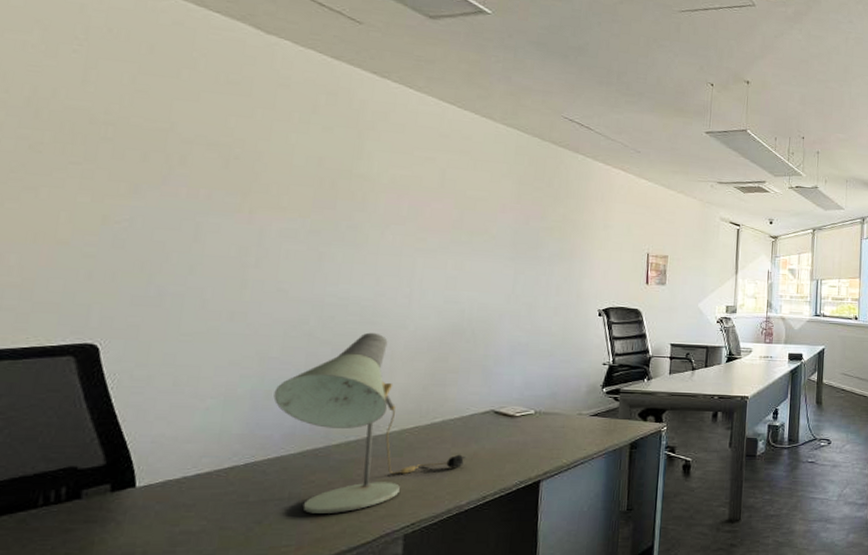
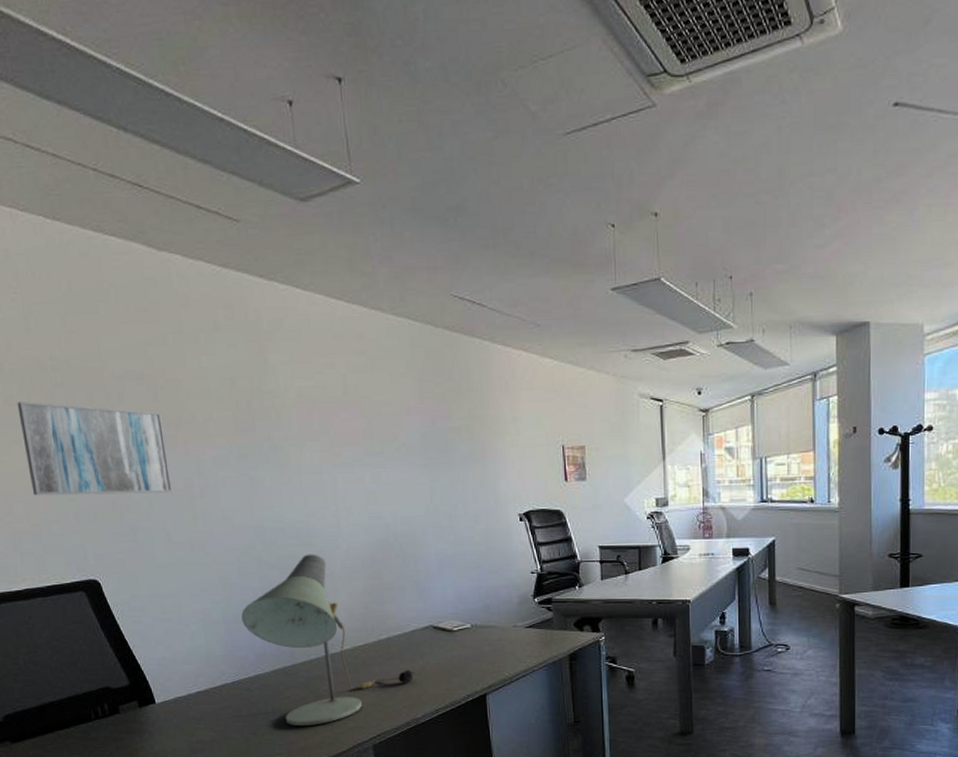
wall art: none [36,150,229,260] -> present [17,402,173,496]

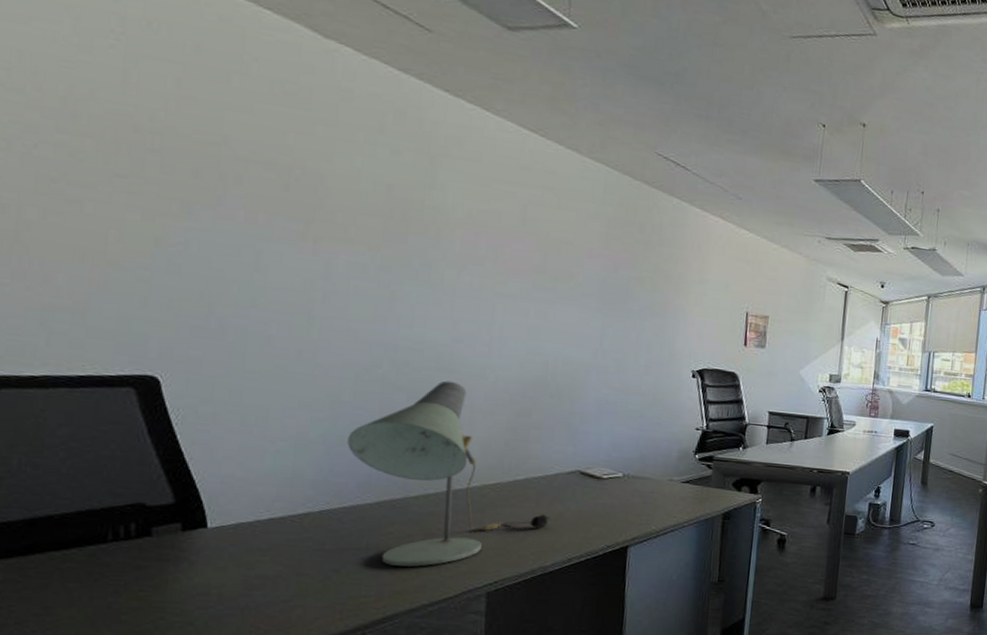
wall art: present [17,402,173,496] -> none [85,159,290,293]

